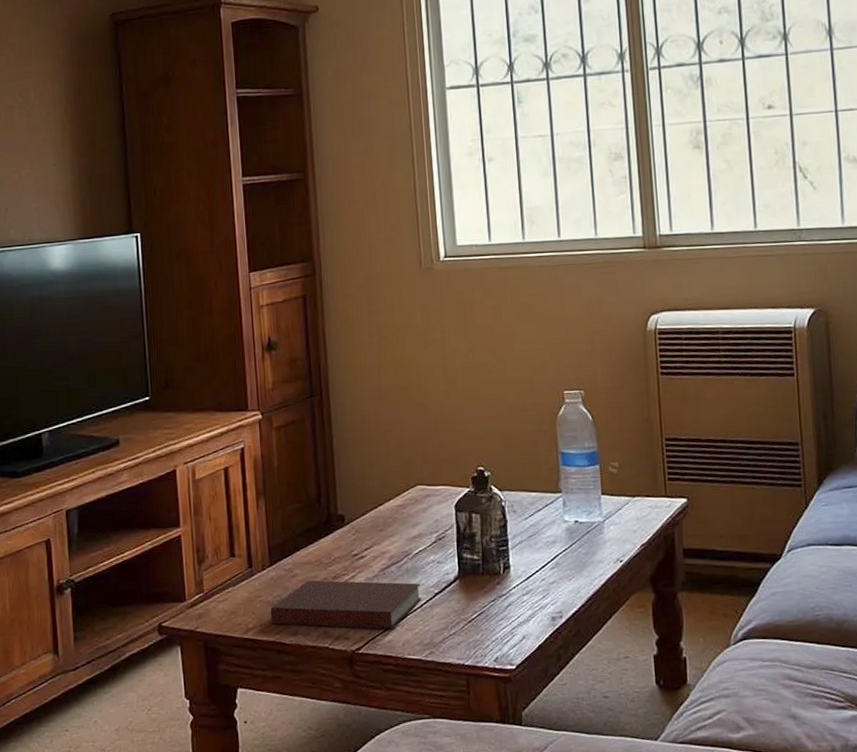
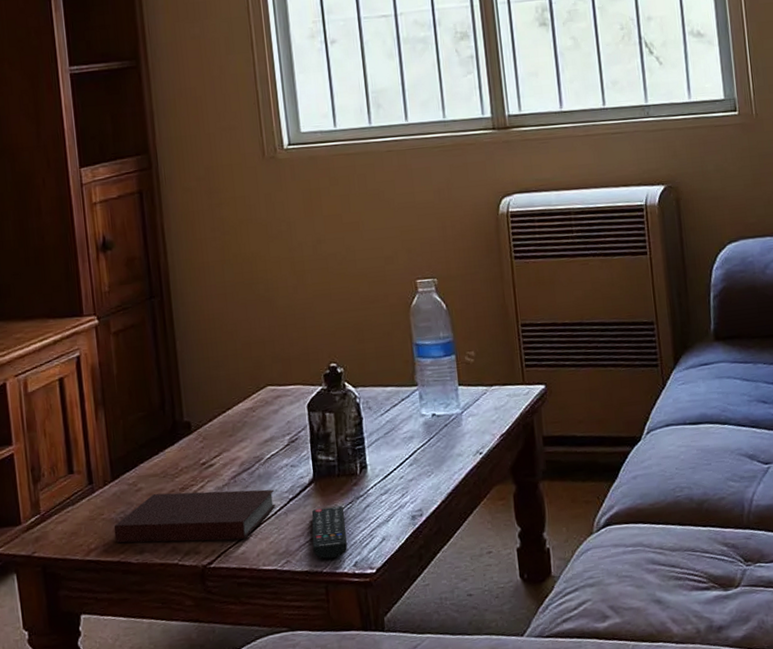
remote control: none [455,603,489,653] -> present [311,506,347,560]

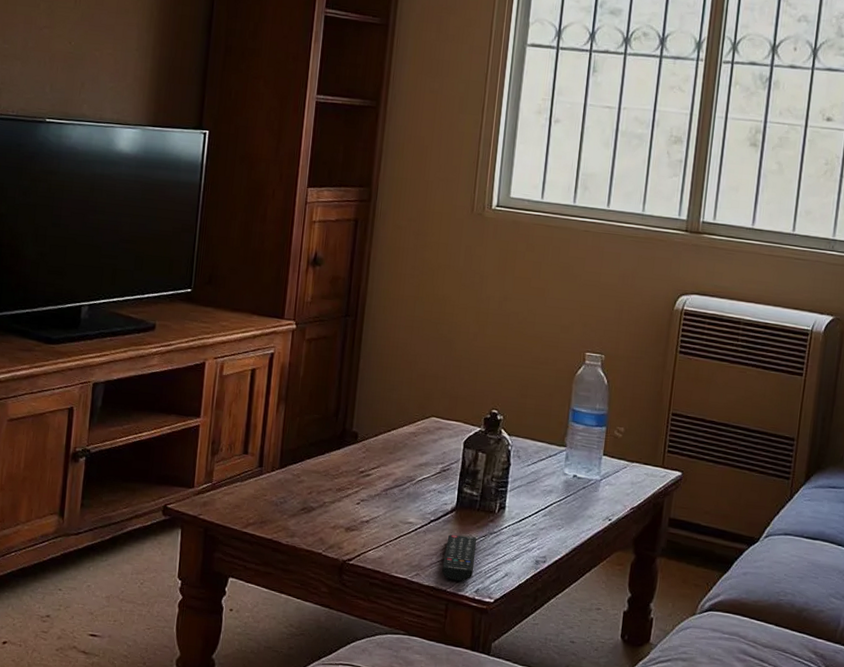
notebook: present [113,489,276,543] -> none [271,488,419,546]

